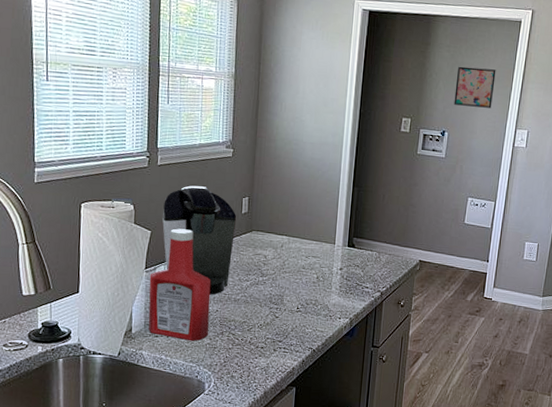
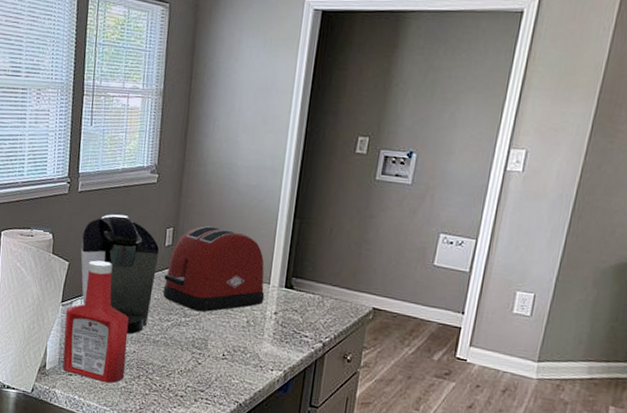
toaster: none [241,194,331,272] -> present [162,225,265,312]
wall art: present [454,66,496,108] -> none [426,72,485,123]

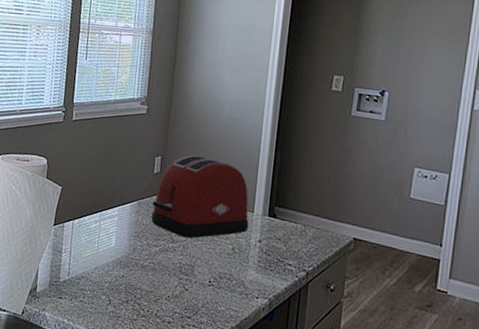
coffee maker: present [30,214,160,335] -> none [26,142,149,259]
ketchup bottle: present [62,260,129,383] -> none [53,185,118,307]

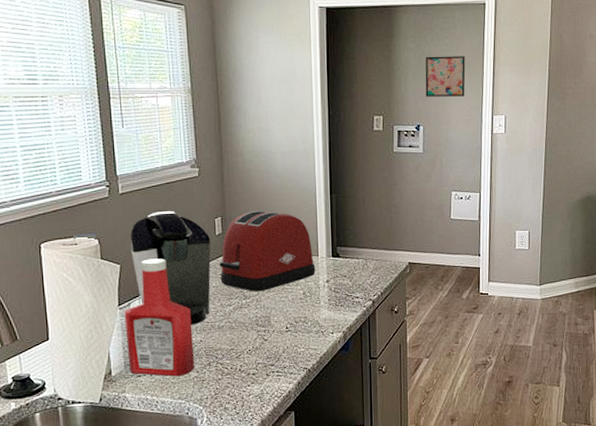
coffee maker: none [26,142,149,259] -> present [73,211,211,325]
ketchup bottle: none [53,185,118,307] -> present [124,258,194,377]
wall art: none [395,18,448,66] -> present [425,56,466,97]

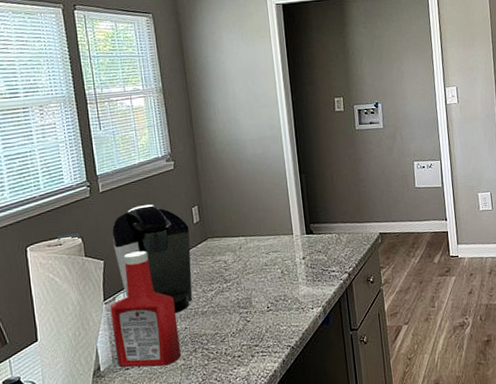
toaster: present [220,210,316,292] -> none [199,196,292,275]
wall art: present [425,56,466,97] -> none [377,36,417,76]

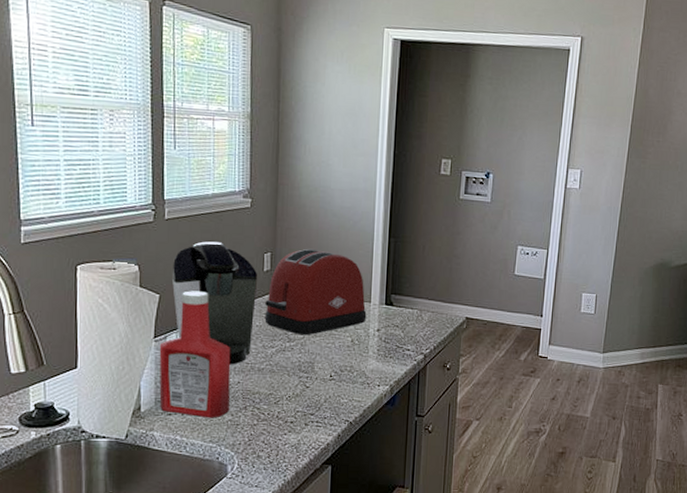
toaster: none [199,196,292,275] -> present [264,248,367,336]

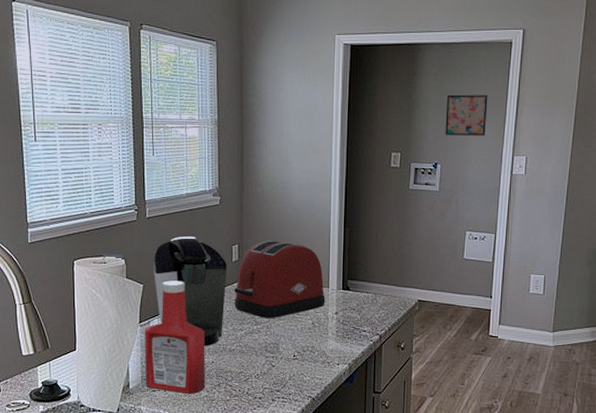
wall art: none [498,100,544,146] -> present [445,94,488,136]

